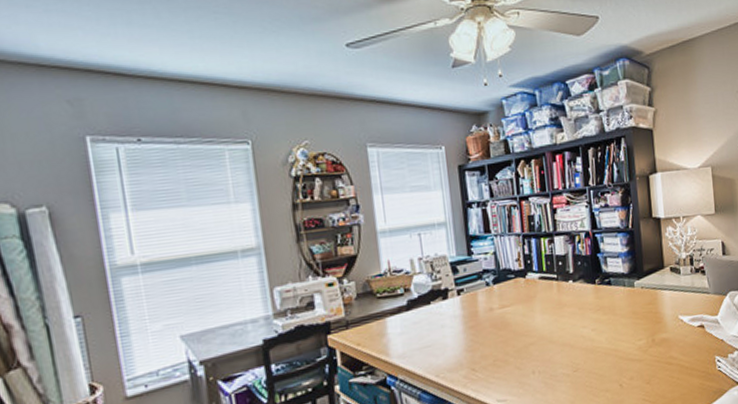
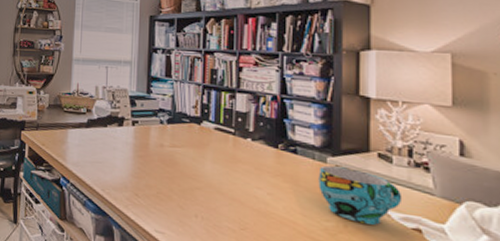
cup: none [629,286,690,334] -> present [318,165,403,225]

